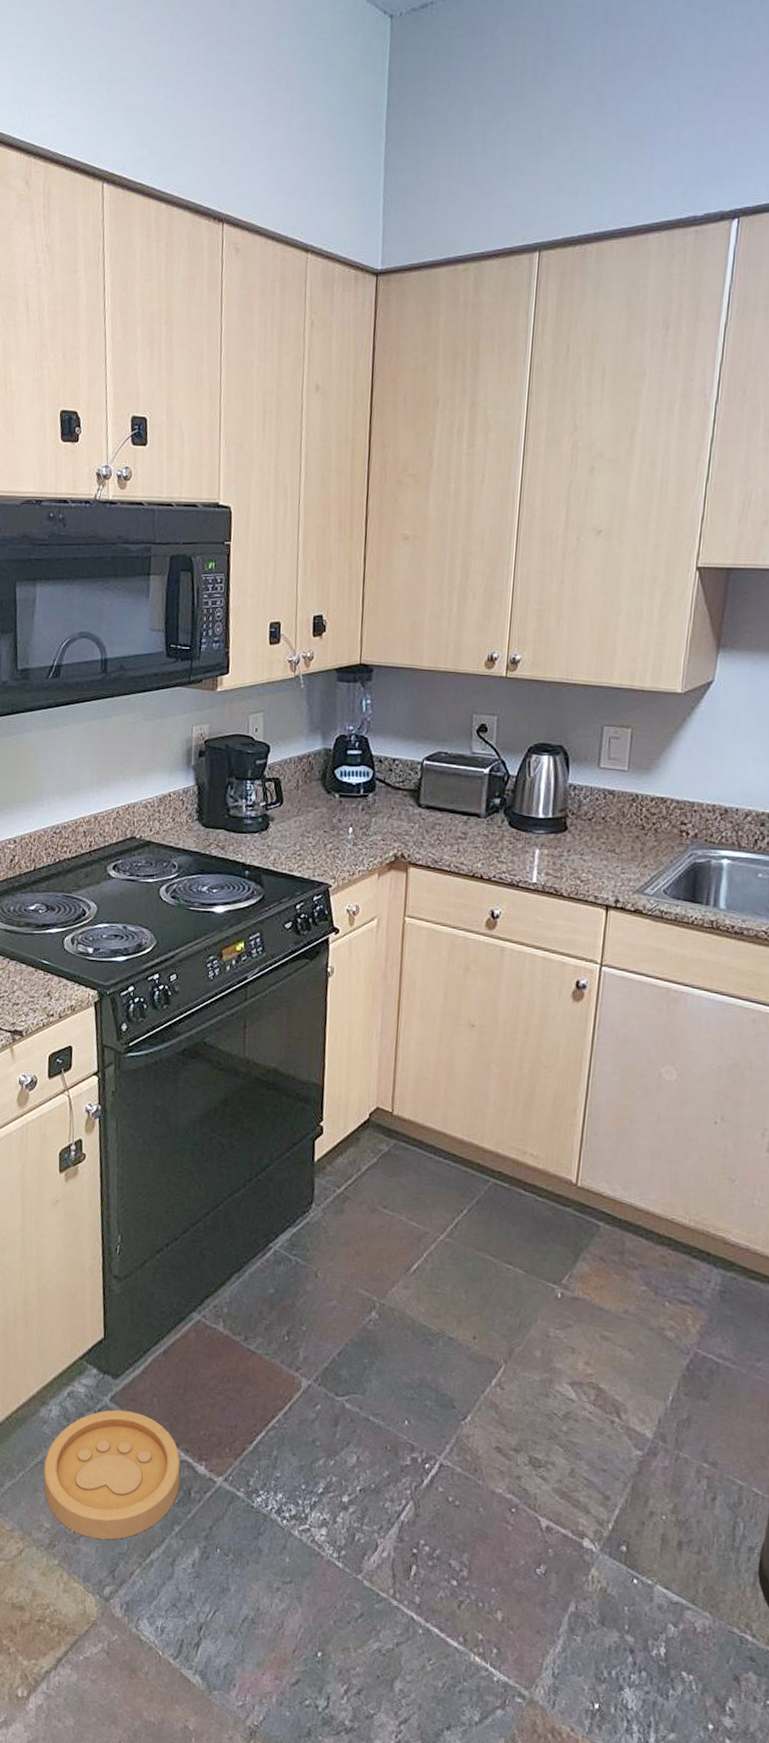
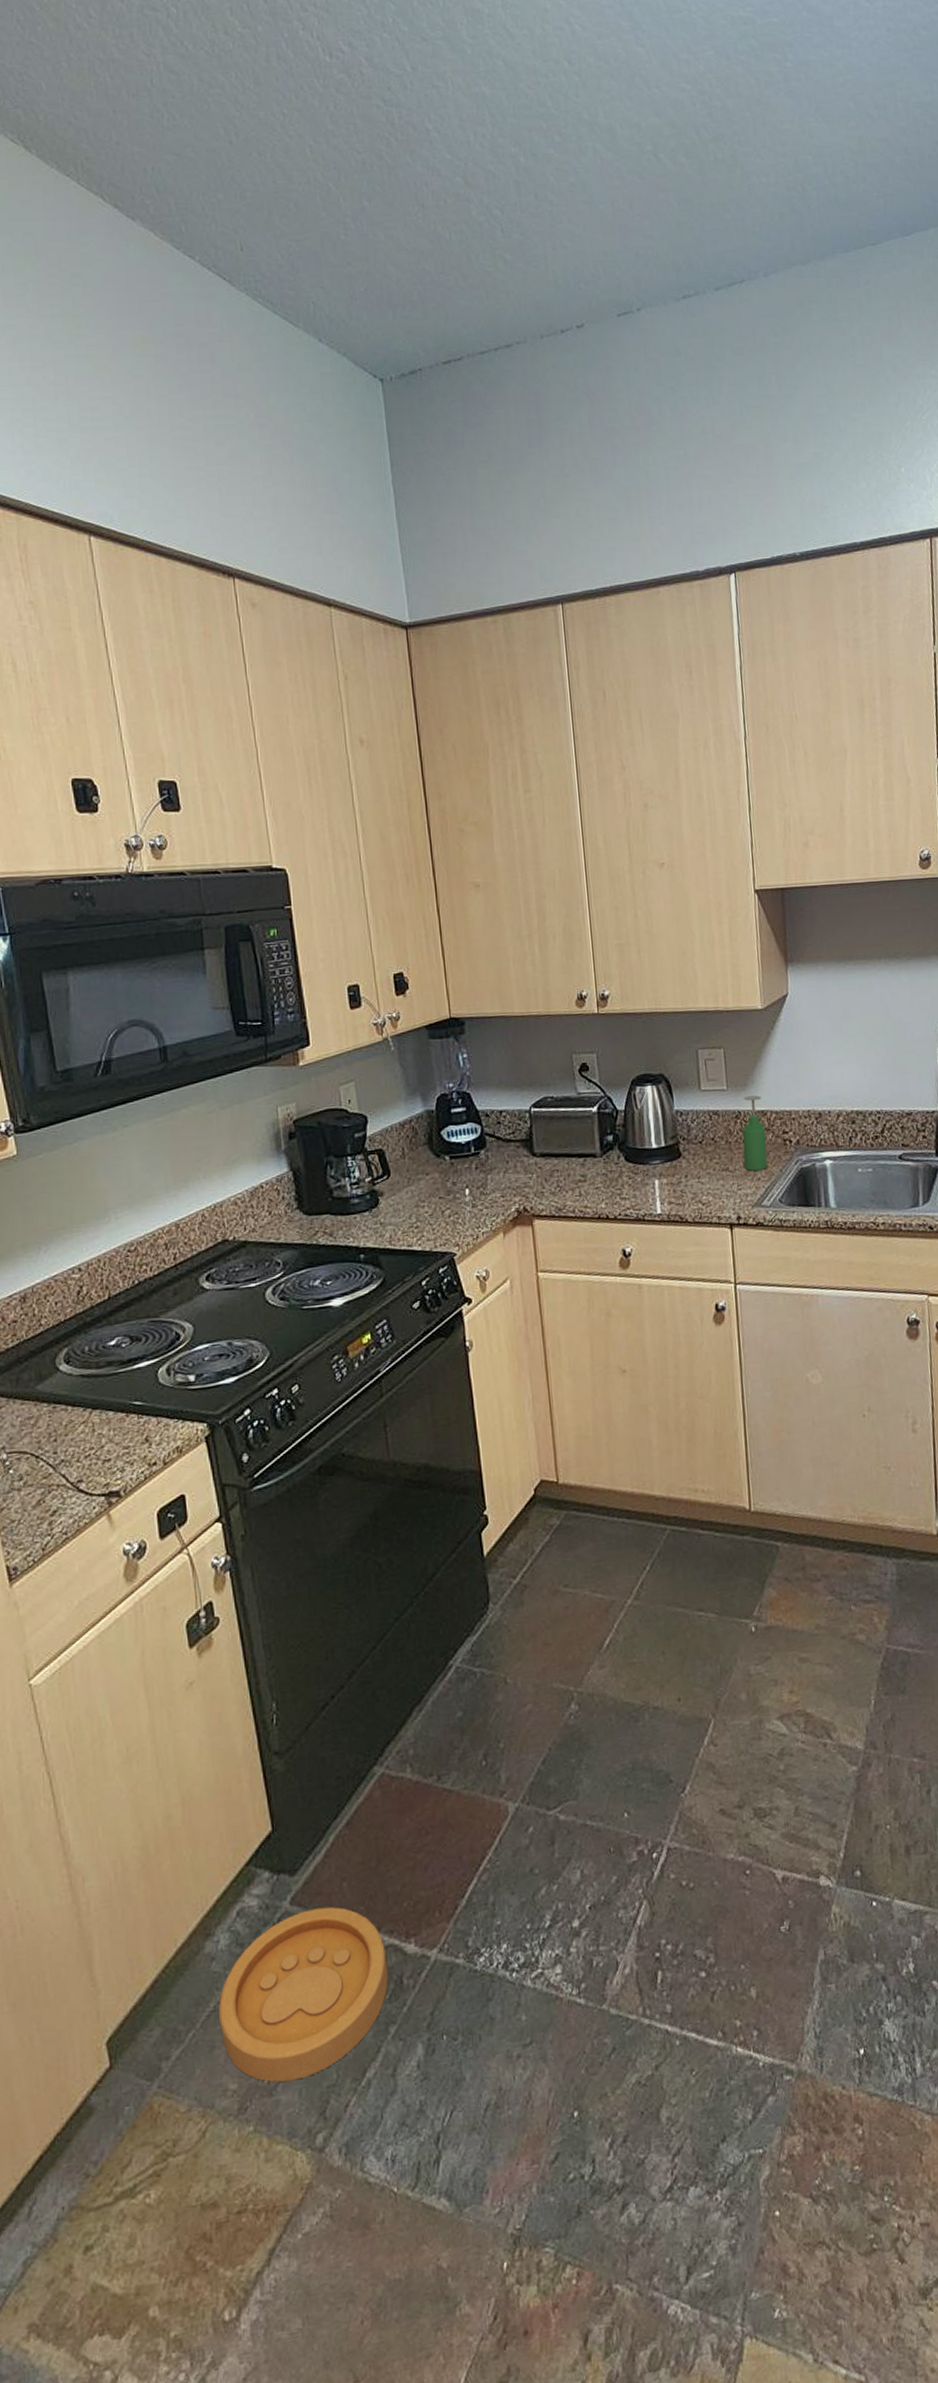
soap dispenser: none [631,780,665,858] -> present [742,1095,768,1171]

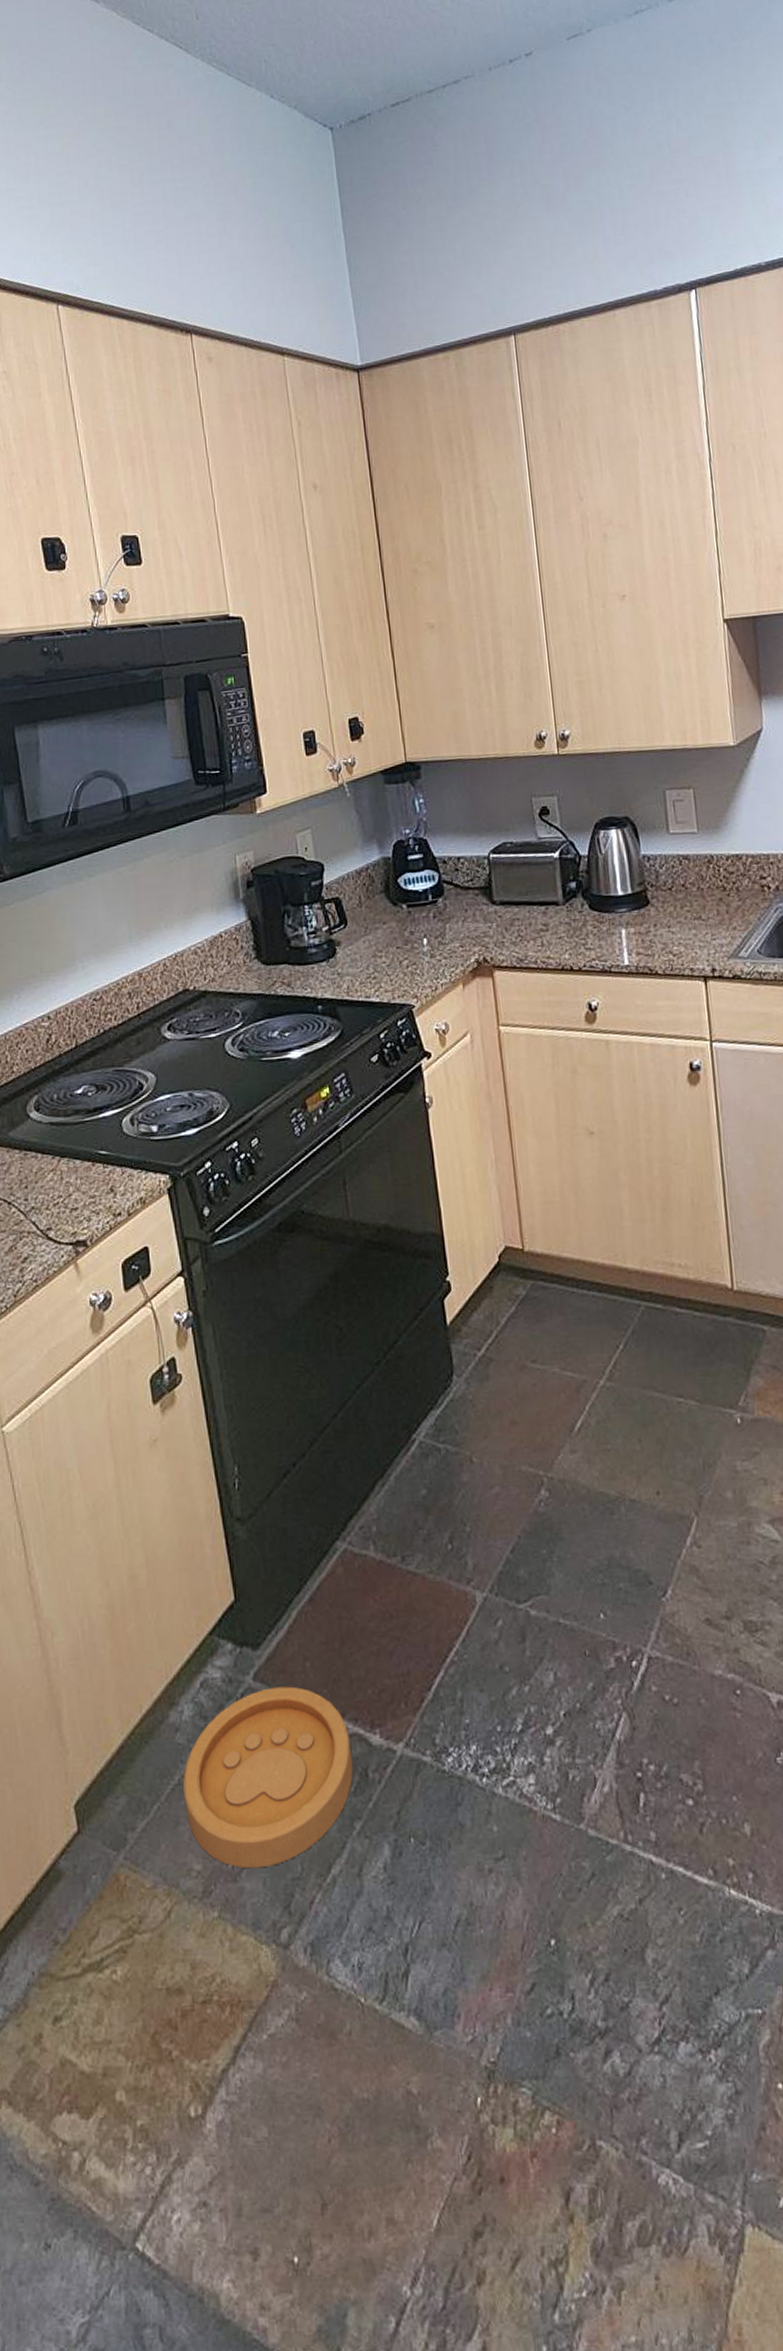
soap dispenser: present [742,1095,768,1171] -> none [715,838,744,920]

